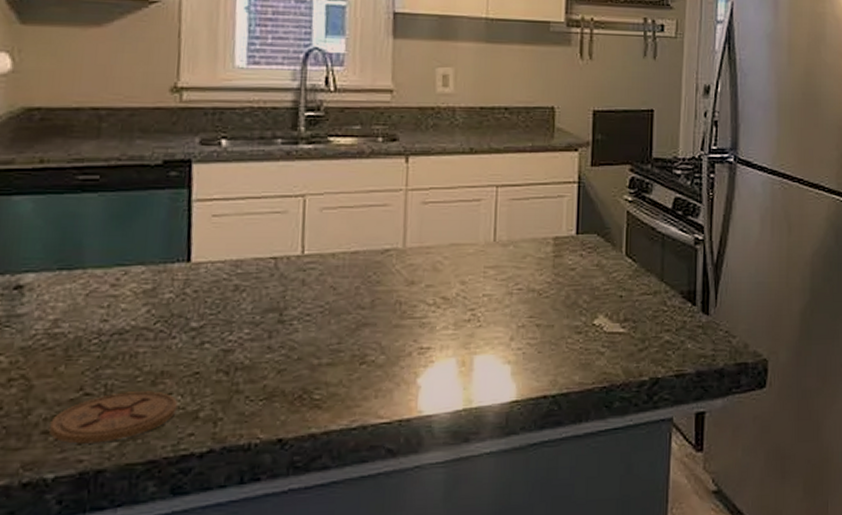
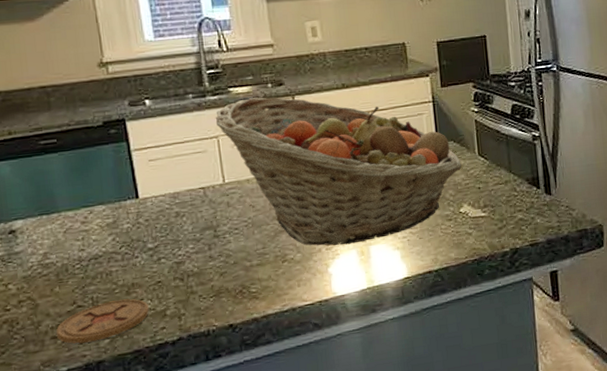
fruit basket: none [305,152,603,351] -> present [215,97,462,246]

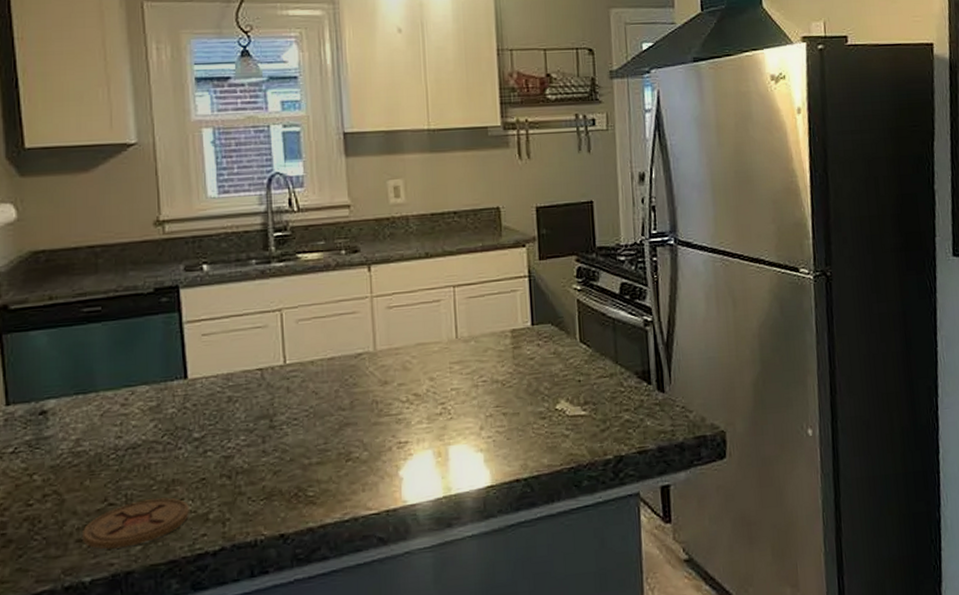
fruit basket: present [215,97,462,246] -> none [279,265,560,444]

